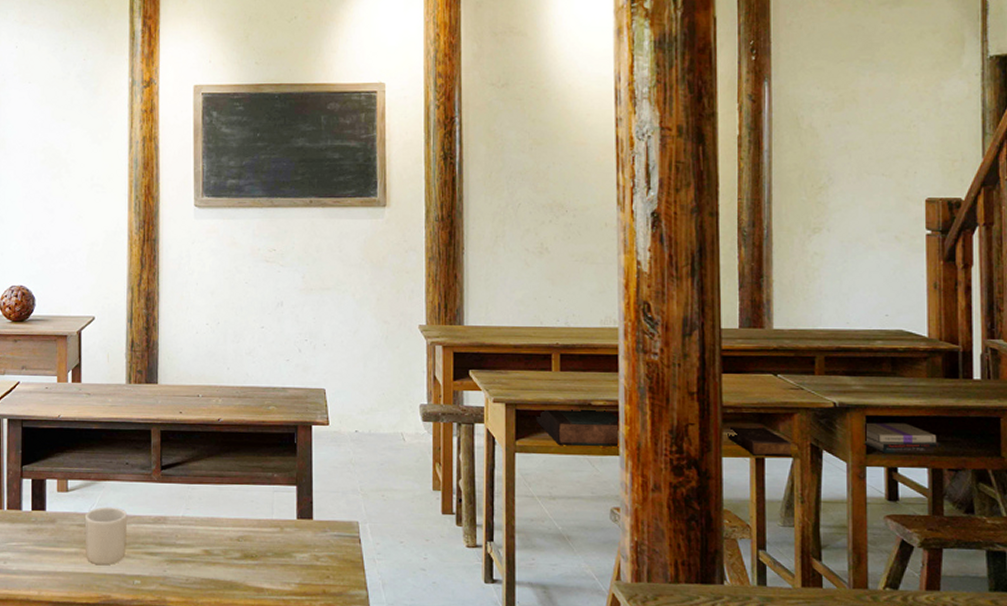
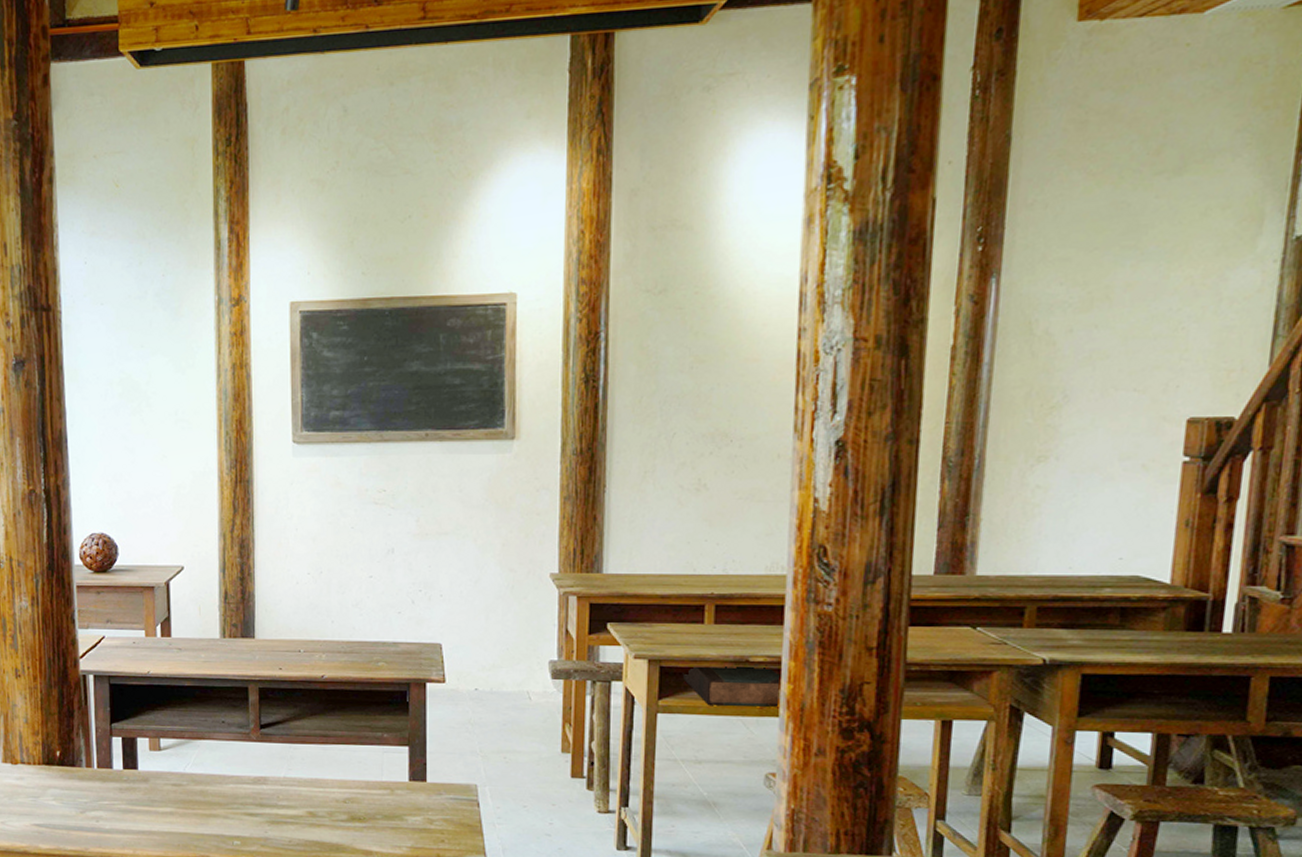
mug: present [84,507,127,566] -> none [179,766,225,826]
book: present [728,427,792,456] -> none [909,686,987,719]
books: present [862,422,941,454] -> none [1074,681,1172,717]

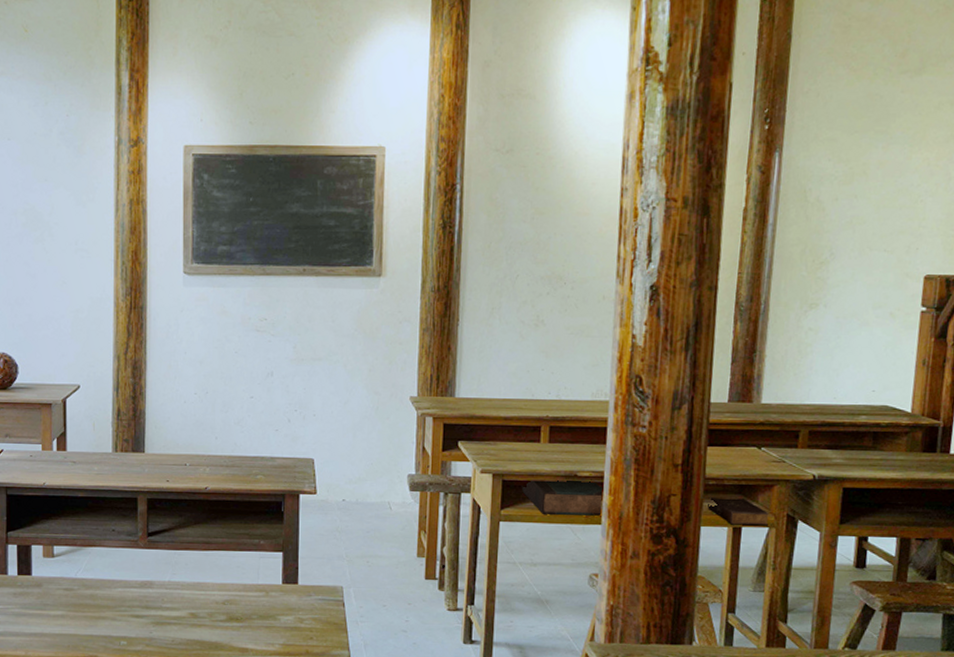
book: none [909,686,987,719] -> present [707,498,769,526]

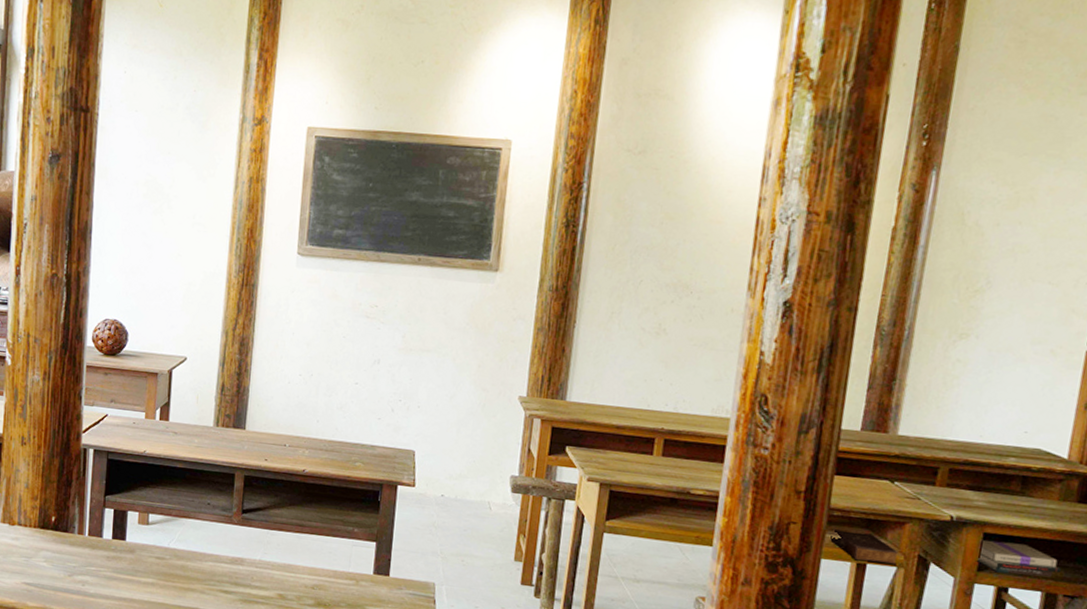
book: present [521,479,603,516] -> none [629,494,717,537]
books: none [837,494,912,524] -> present [975,540,1061,578]

